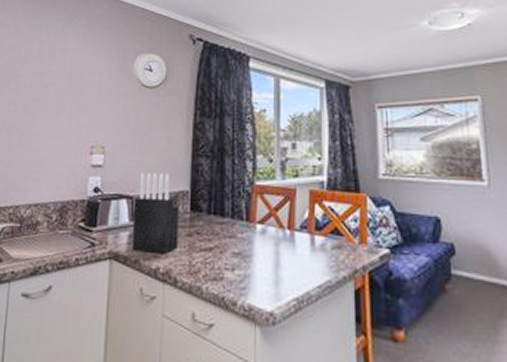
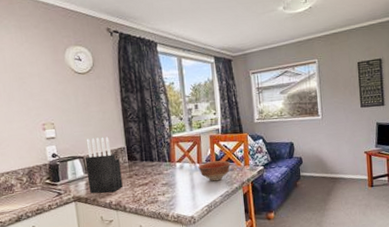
bowl: none [288,229,337,262] -> present [198,160,230,182]

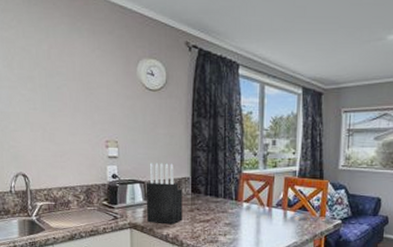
bowl: present [198,160,230,182] -> none [267,206,304,229]

